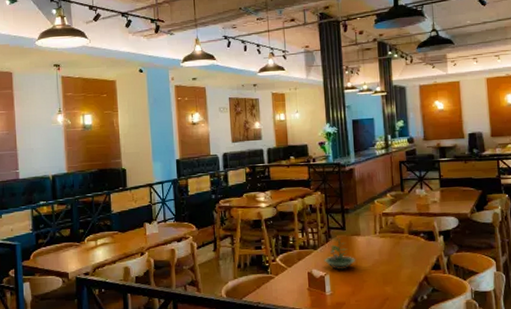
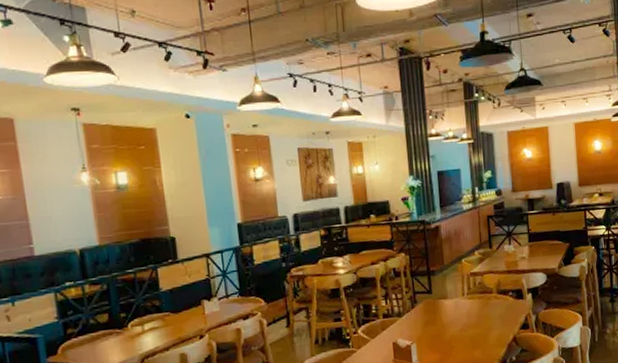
terrarium: present [324,238,356,271] -> none [409,303,444,338]

